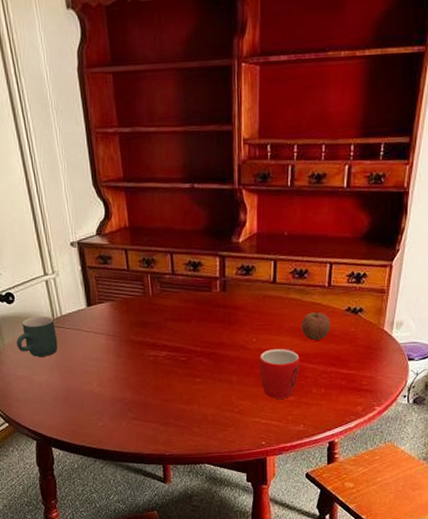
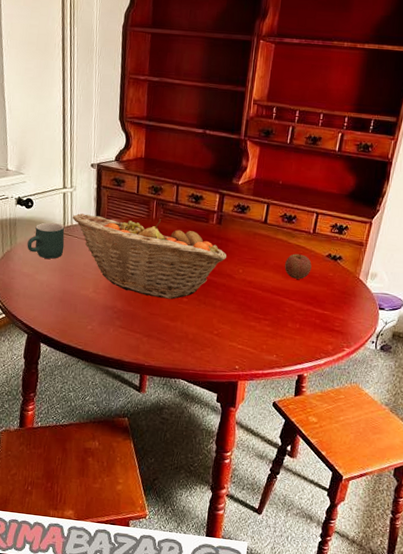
fruit basket: none [60,295,238,382] -> present [72,213,227,299]
mug: present [258,348,300,399] -> none [241,281,280,328]

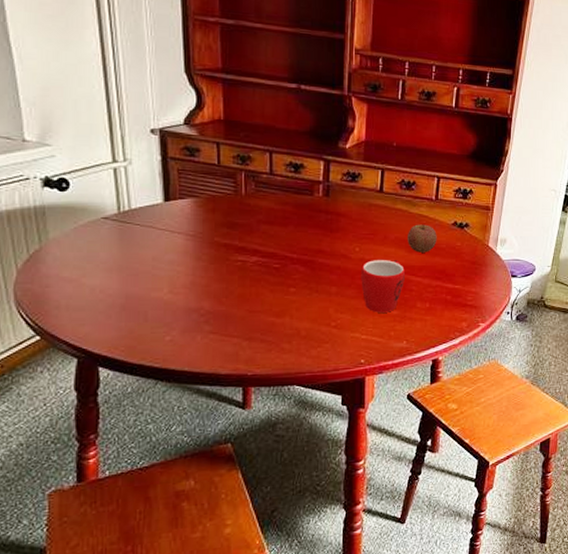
mug: present [27,222,65,259] -> none [65,208,122,256]
fruit basket: present [72,213,227,299] -> none [129,194,340,291]
mug: none [241,281,280,328] -> present [361,259,405,313]

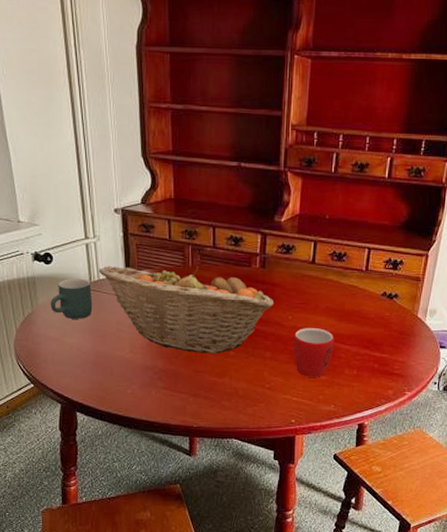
mug: none [65,208,122,256] -> present [50,279,93,319]
fruit basket: none [129,194,340,291] -> present [98,266,274,354]
apple: present [408,224,437,253] -> none [337,294,366,322]

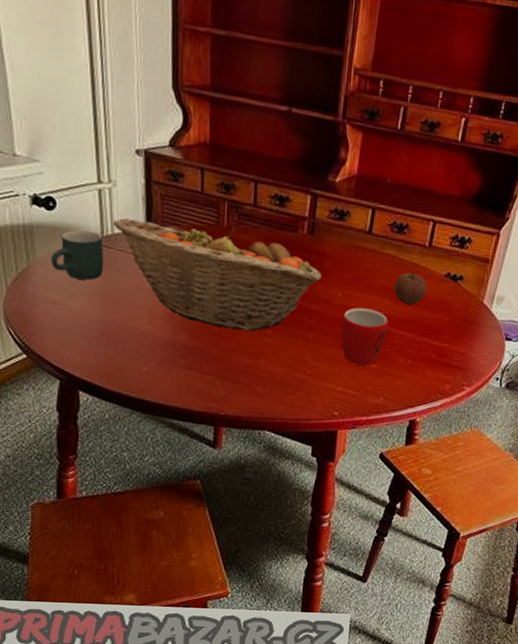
apple: none [337,294,366,322] -> present [394,272,427,305]

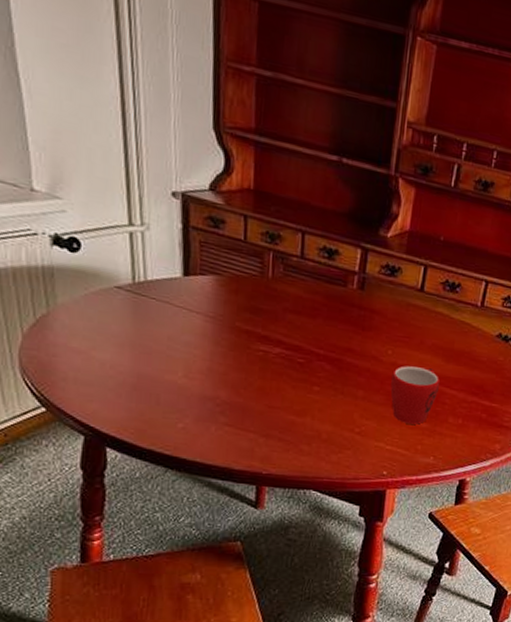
mug: present [51,230,104,280] -> none [74,274,136,329]
fruit basket: present [112,218,322,332] -> none [145,264,372,388]
apple: present [394,272,427,305] -> none [445,331,479,364]

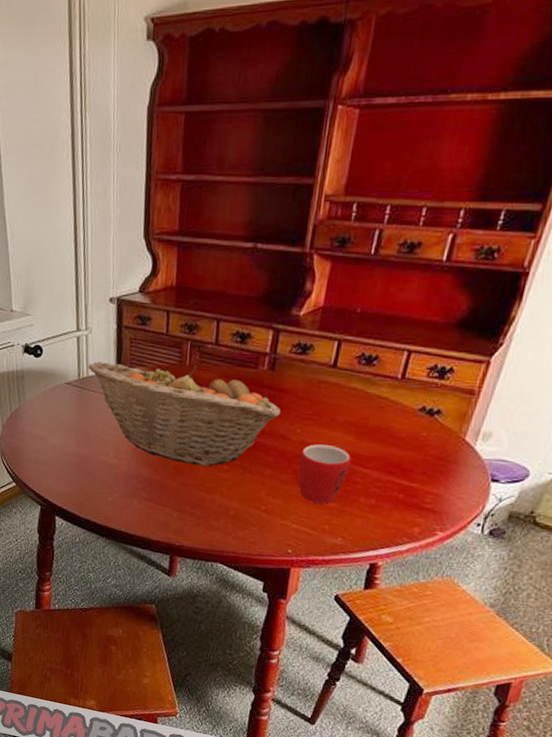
fruit basket: none [145,264,372,388] -> present [88,361,282,467]

